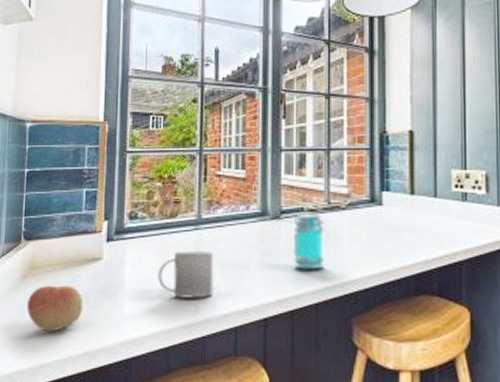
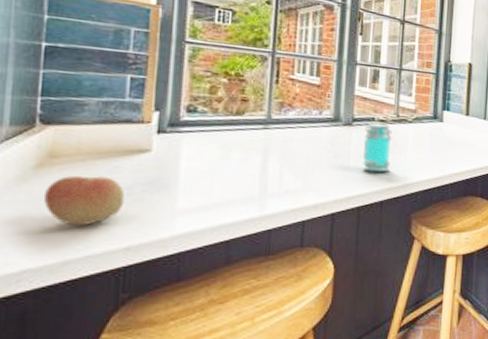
mug: present [158,251,214,299] -> none [219,148,283,195]

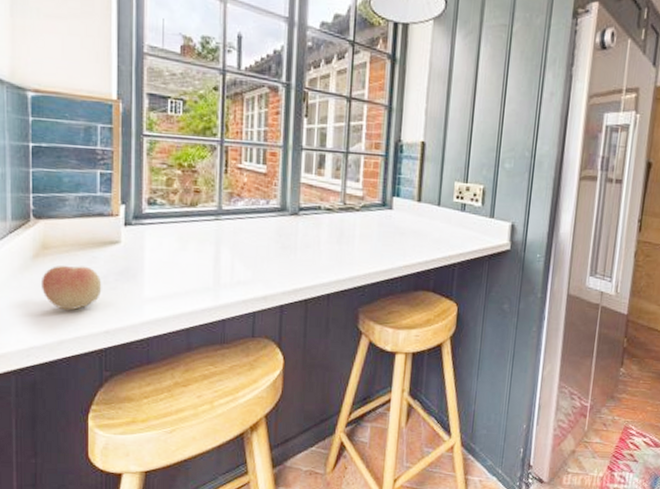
jar: present [363,123,392,172] -> none [309,212,339,264]

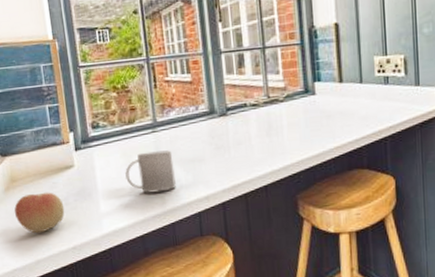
mug: none [178,239,234,285] -> present [125,150,176,193]

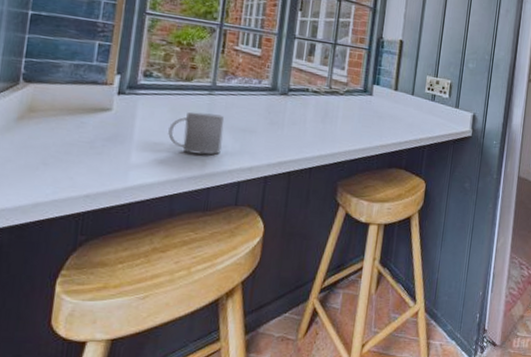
apple: present [14,192,65,234] -> none [21,128,88,174]

